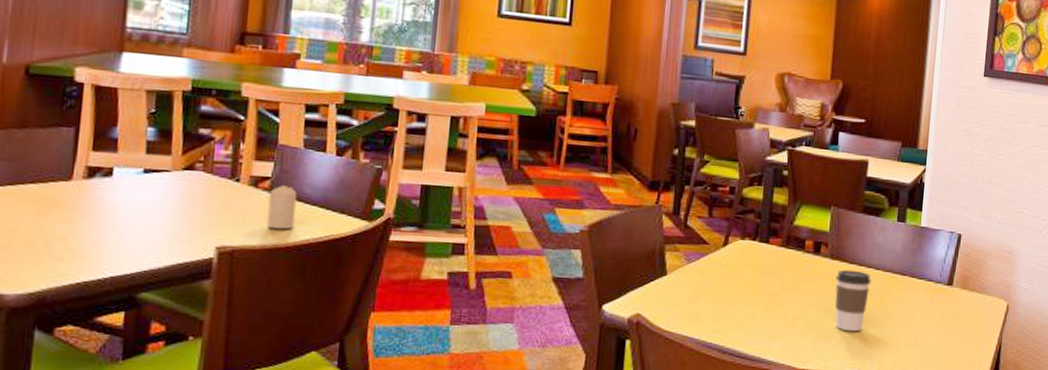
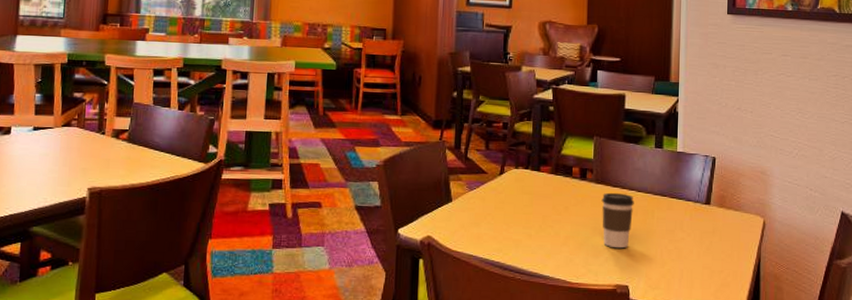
candle: present [266,185,298,230] -> none [126,136,149,172]

